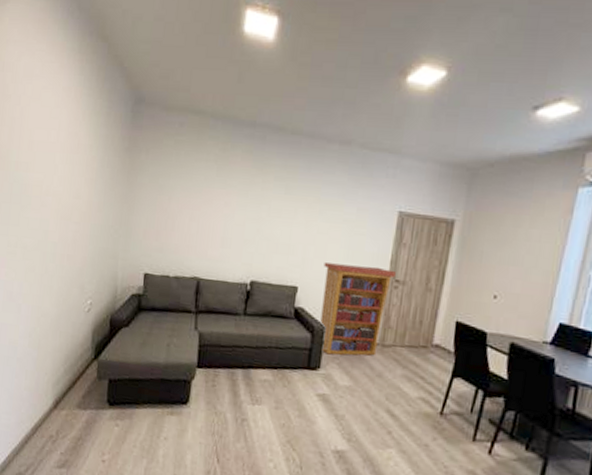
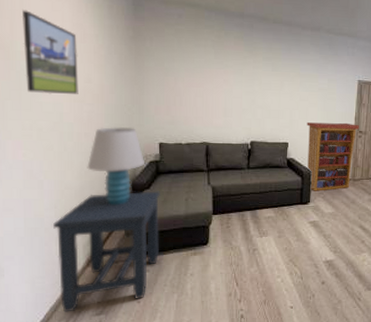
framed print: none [16,117,71,211] -> present [22,10,79,94]
side table: none [23,326,140,459] -> present [53,191,160,312]
lamp: none [66,249,127,342] -> present [87,127,144,205]

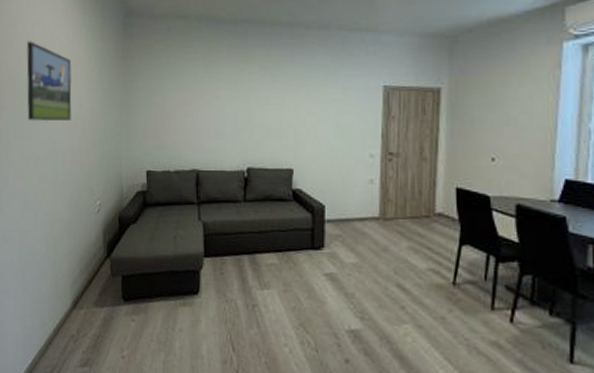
side table: present [53,191,160,312] -> none [44,226,147,359]
lamp: present [87,127,144,205] -> none [76,154,132,240]
bookcase: present [306,122,359,191] -> none [316,142,388,233]

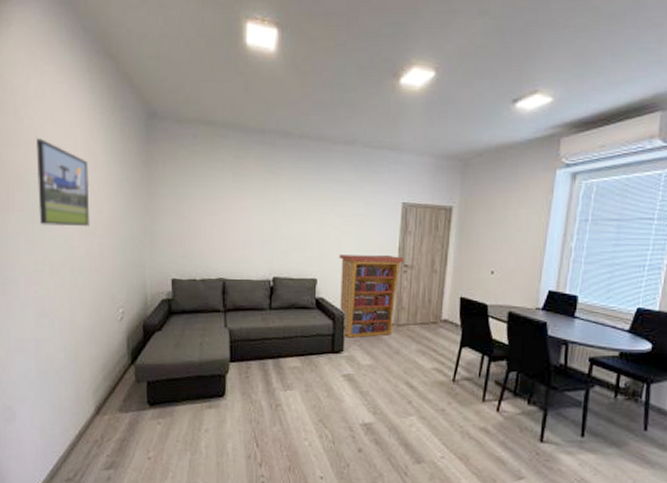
bookcase: none [316,142,388,233] -> present [339,254,404,338]

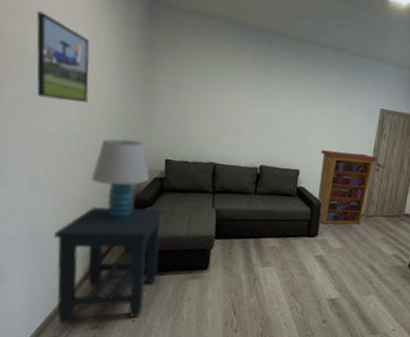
side table: none [63,333,173,464] -> present [54,207,163,323]
lamp: none [97,261,156,348] -> present [91,138,150,220]

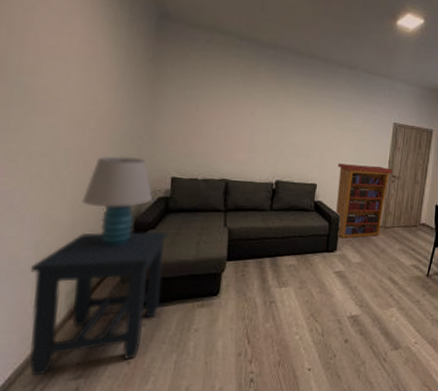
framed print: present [36,11,90,102] -> none [18,19,87,117]

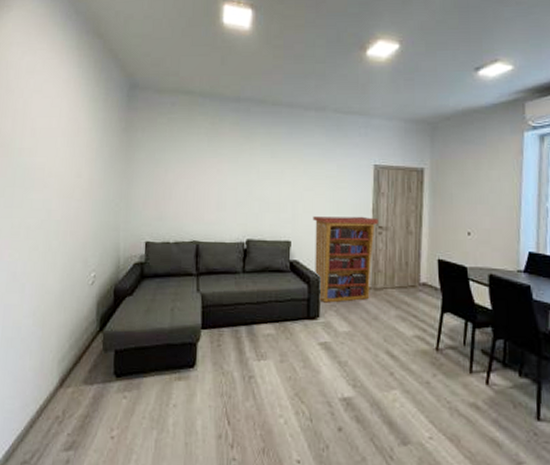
side table: present [29,231,168,376] -> none [28,298,144,444]
lamp: present [82,155,153,246] -> none [69,224,129,313]

